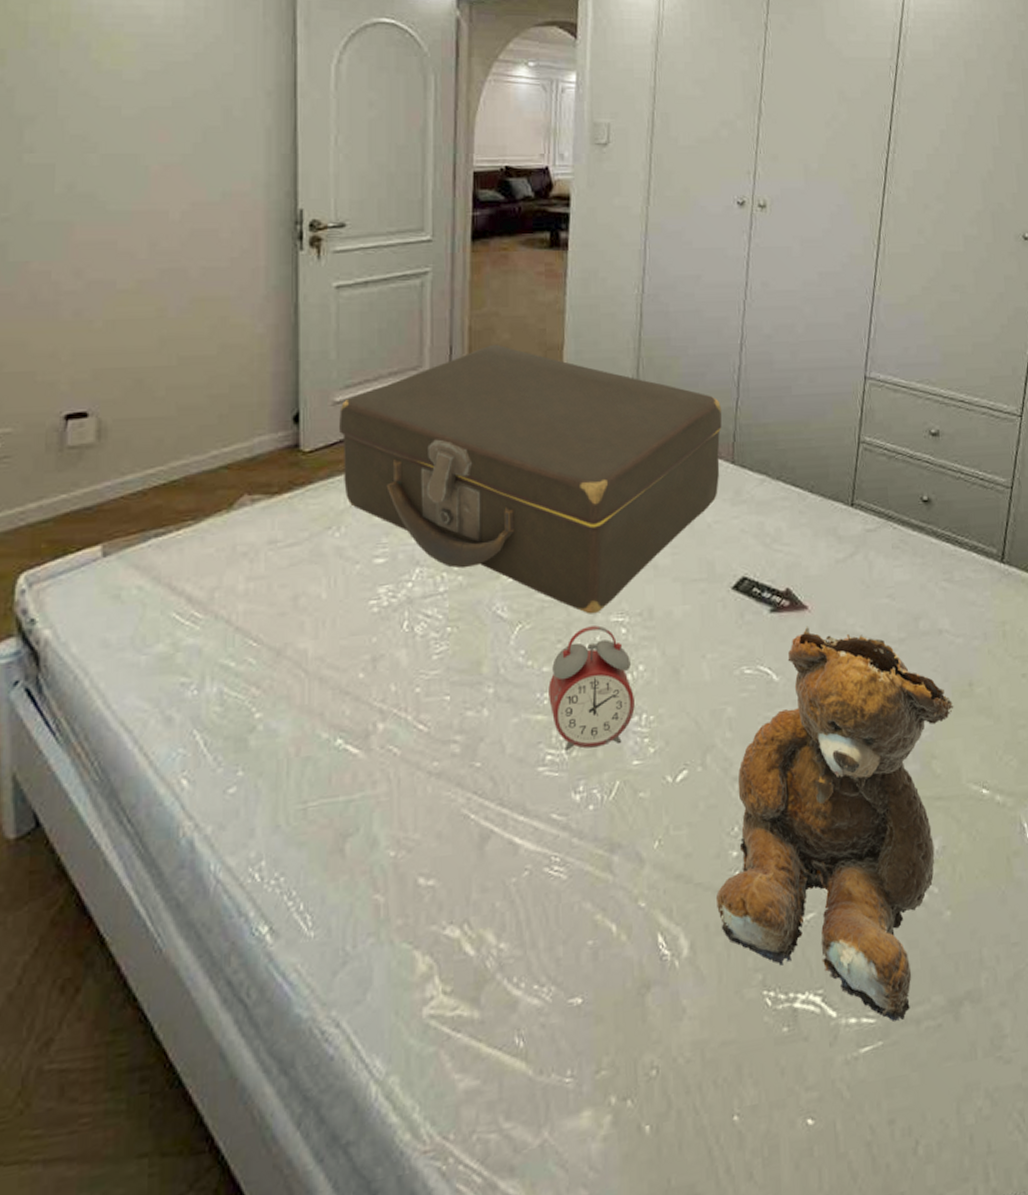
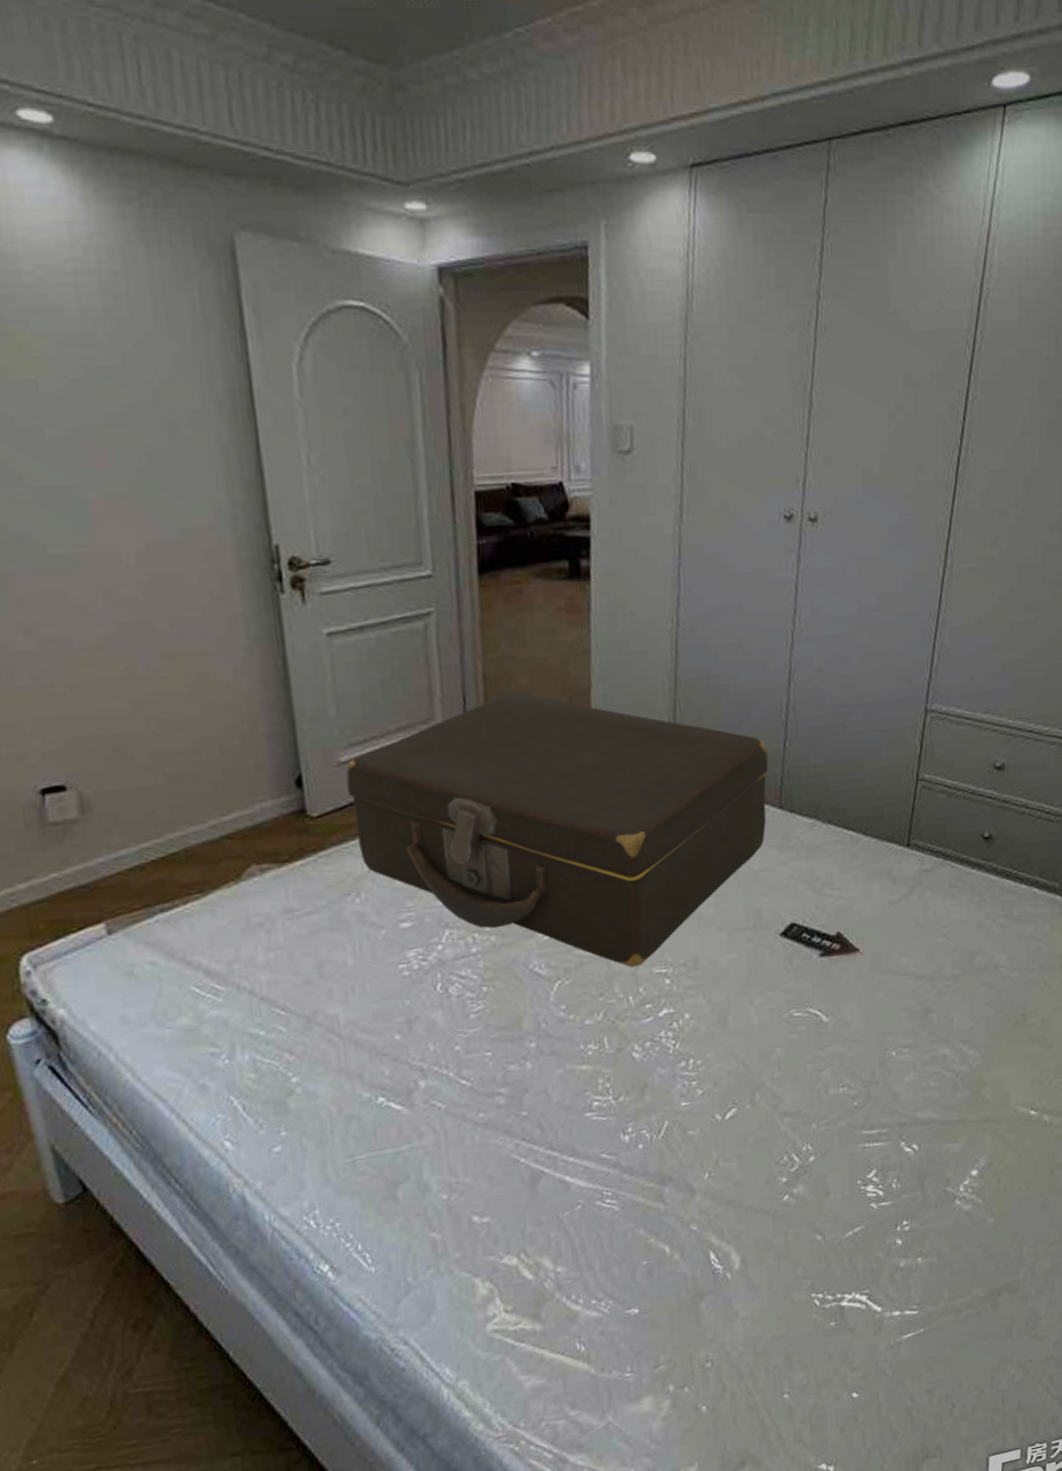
alarm clock: present [548,625,635,751] -> none [592,977,682,1097]
teddy bear: present [715,626,954,1022] -> none [765,967,1006,1312]

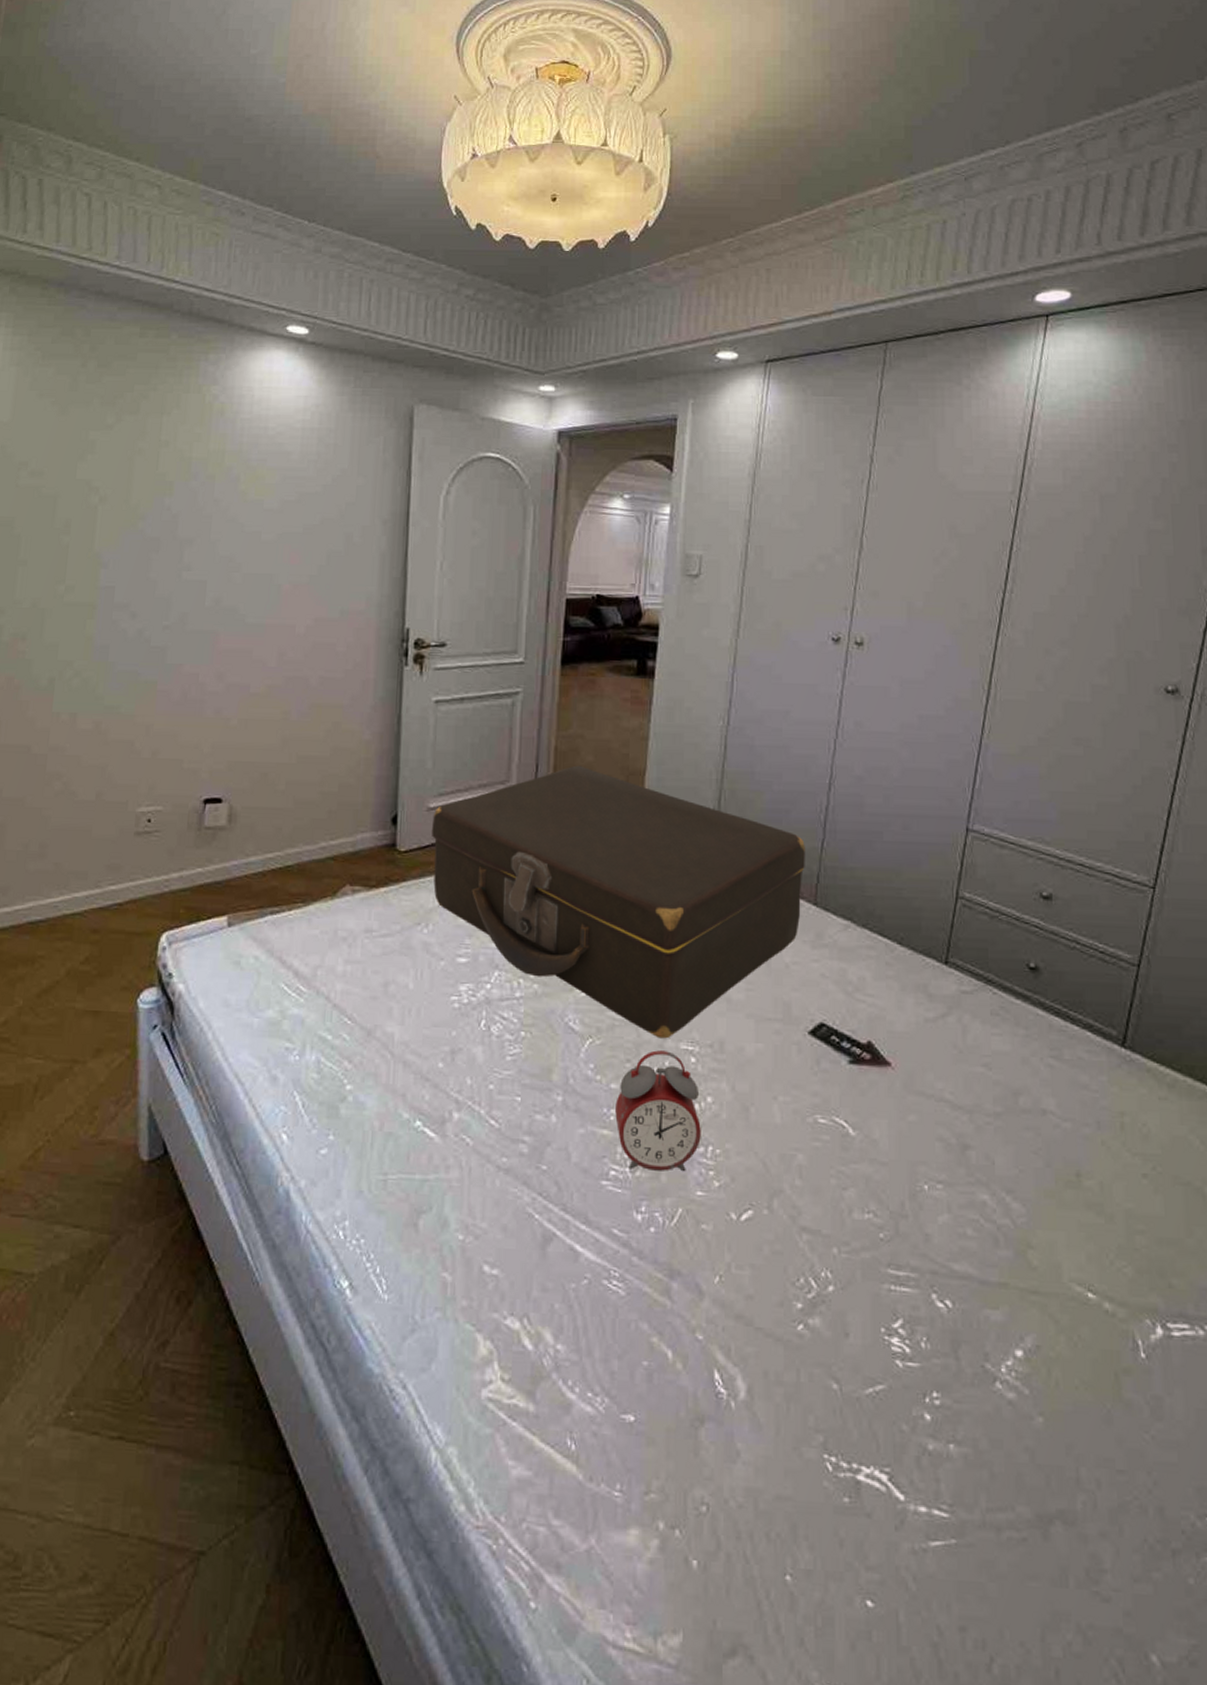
alarm clock: none [592,977,682,1097] -> present [615,1050,701,1171]

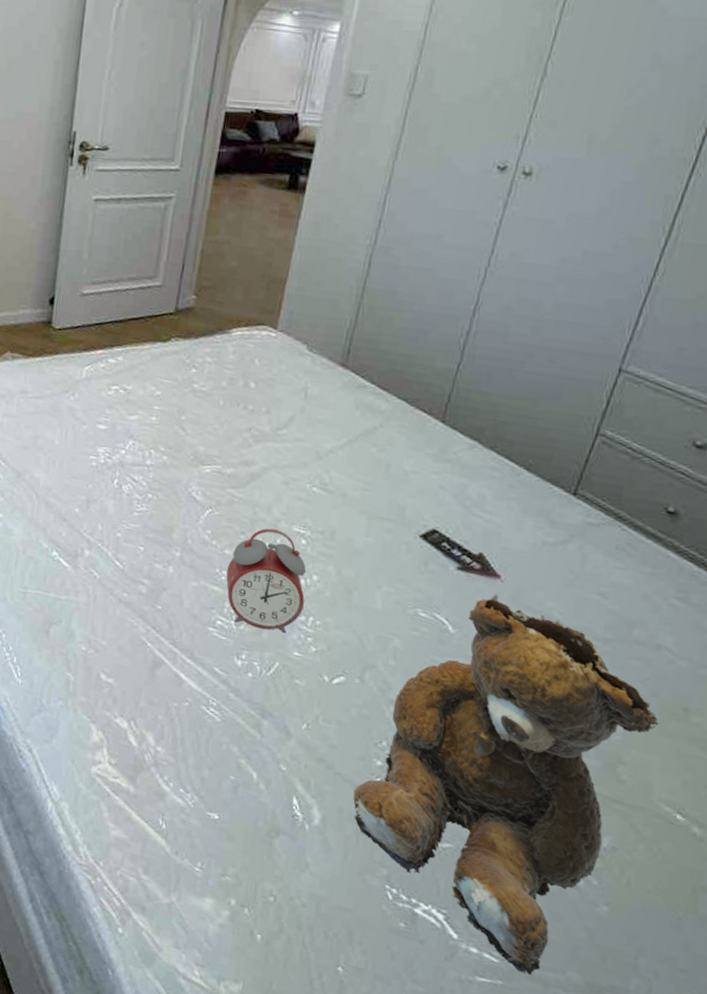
suitcase: present [432,765,805,1039] -> none [81,268,440,520]
teddy bear: none [776,1083,1057,1524] -> present [353,593,659,975]

